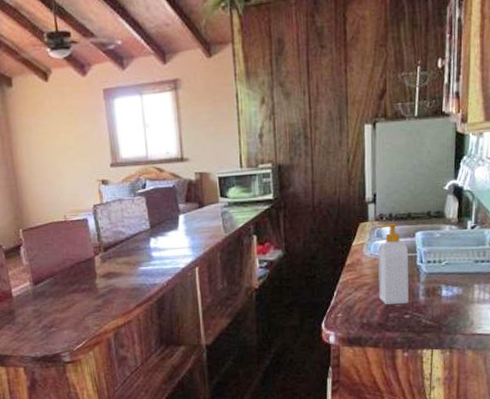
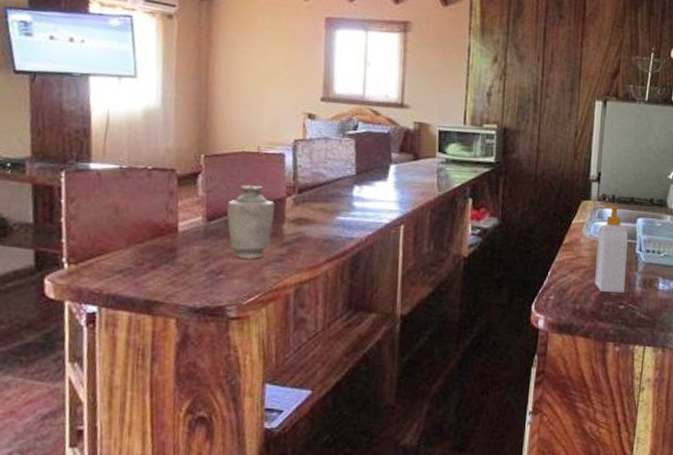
vase: none [47,250,88,313] -> present [226,185,275,259]

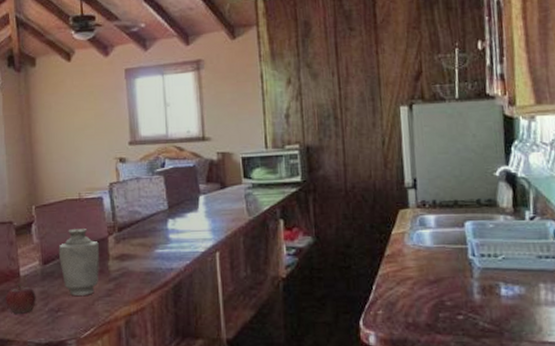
fruit: none [157,240,195,273] -> present [6,284,36,314]
soap bottle: present [595,205,629,293] -> none [421,211,462,302]

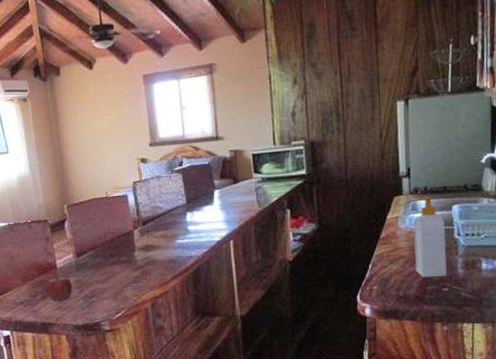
vase: present [58,229,99,296] -> none [89,224,127,283]
soap bottle: none [421,211,462,302] -> present [413,196,447,277]

